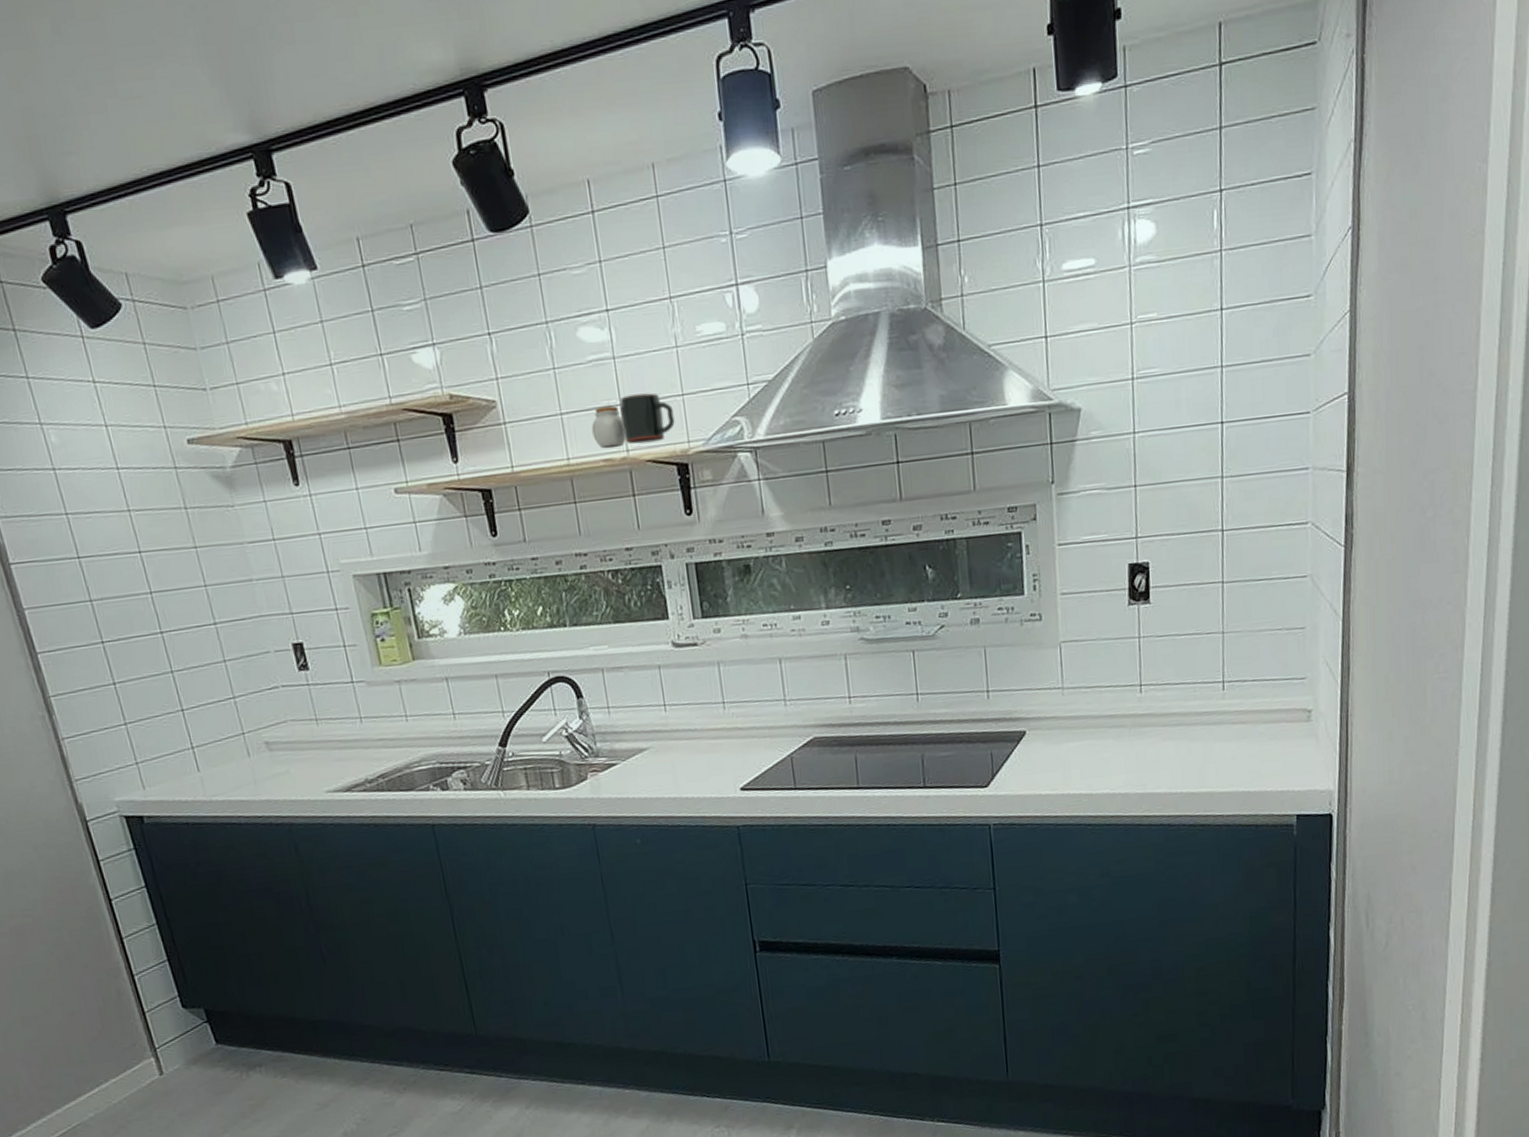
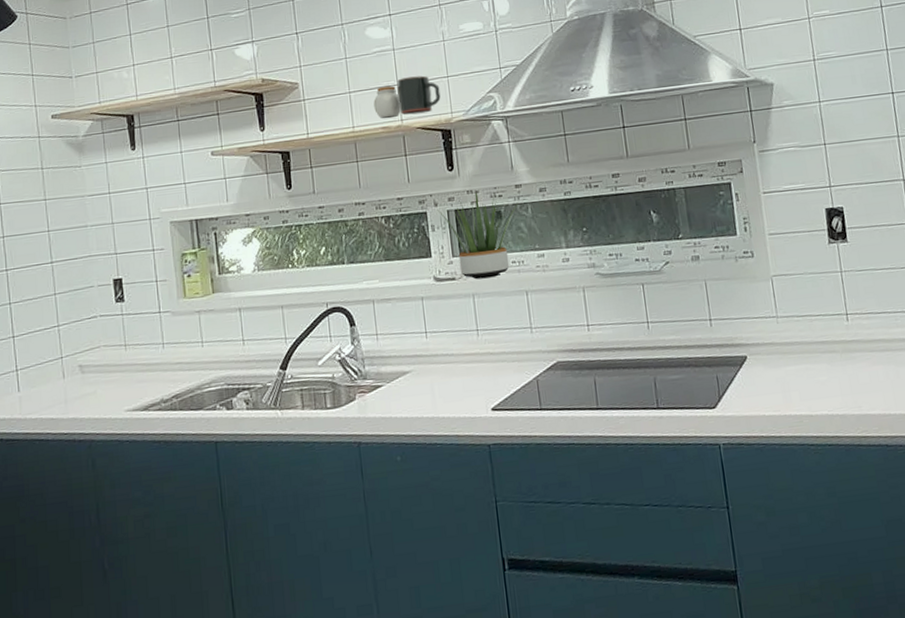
potted plant: none [673,541,772,645] -> present [437,192,520,280]

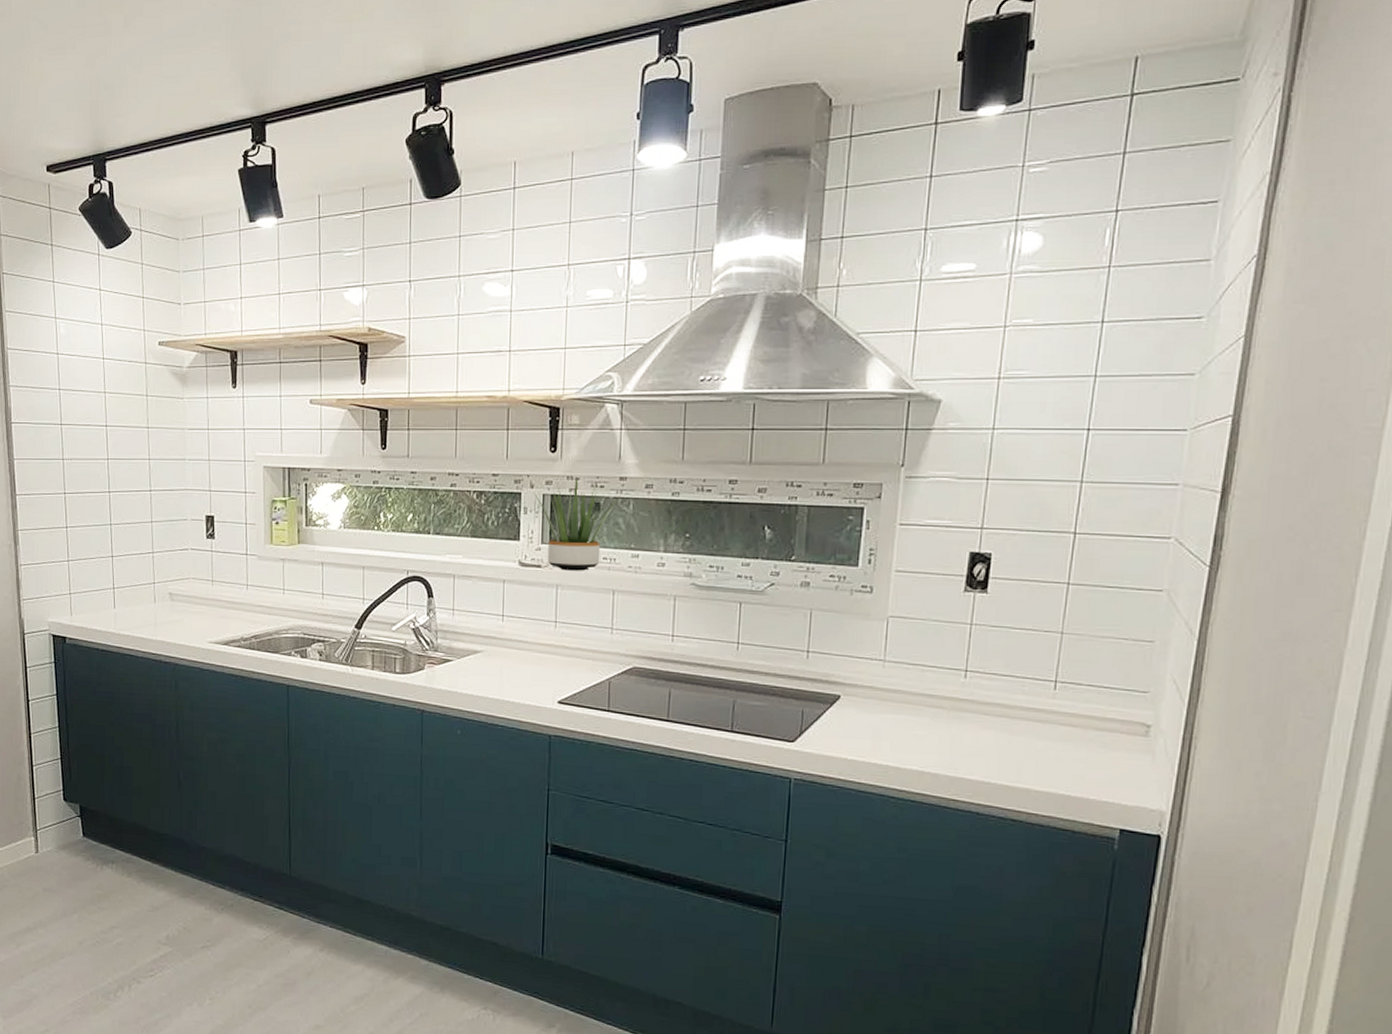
jar: present [373,86,401,119] -> none [481,351,510,387]
mug: present [396,75,441,115] -> none [508,344,555,386]

